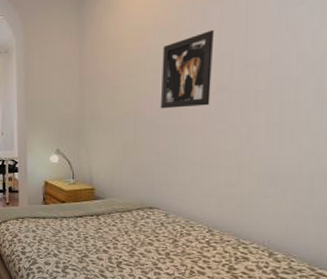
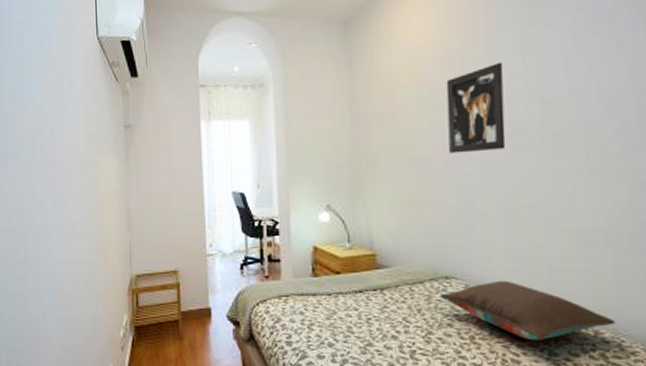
pillow: none [144,211,289,258] -> present [440,280,616,341]

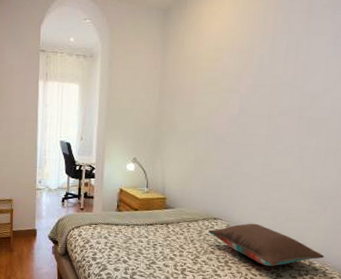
wall art: present [446,62,506,154] -> none [231,58,281,128]

